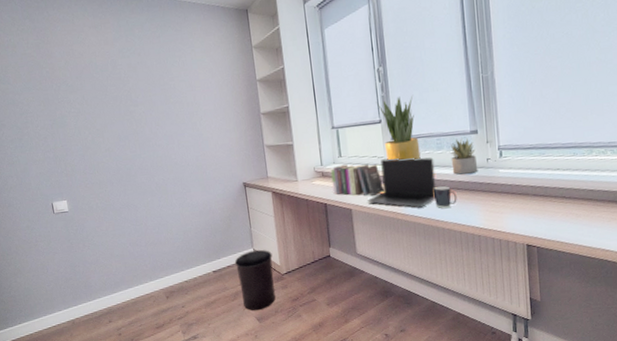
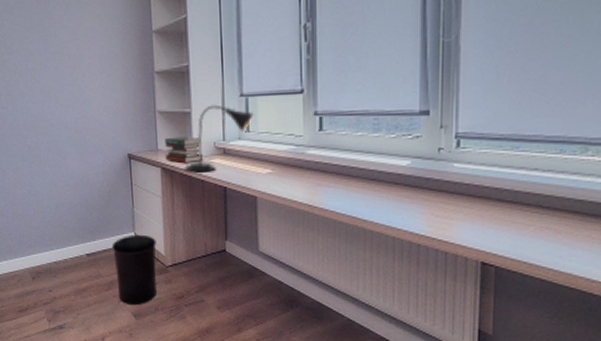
books: none [273,164,307,187] -> present [165,136,204,164]
desk lamp: none [291,137,344,194] -> present [184,104,254,173]
books: present [330,163,384,197] -> none [234,142,299,184]
laptop computer: present [367,157,436,207] -> none [277,138,368,201]
planter: present [376,96,421,160] -> none [299,61,350,142]
mug: present [433,185,457,208] -> none [362,177,393,206]
succulent plant: present [450,138,478,175] -> none [390,119,426,166]

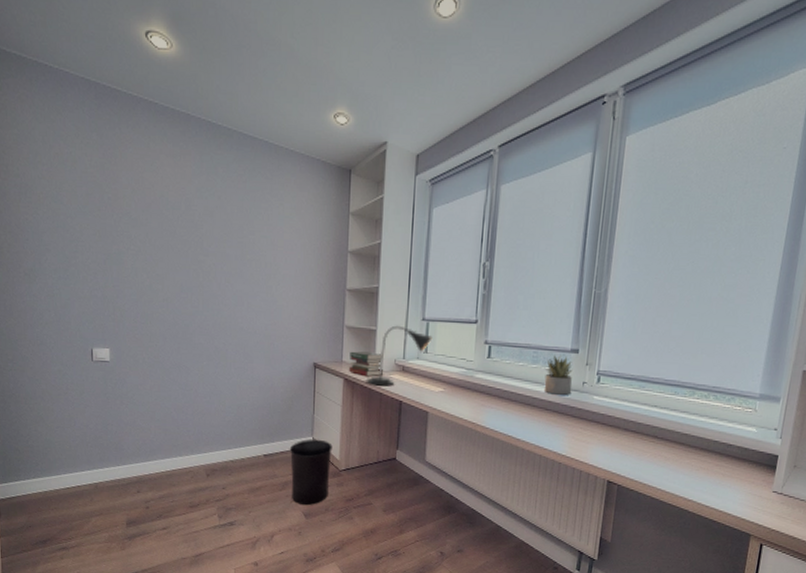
succulent plant: none [390,119,426,166] -> present [544,355,573,395]

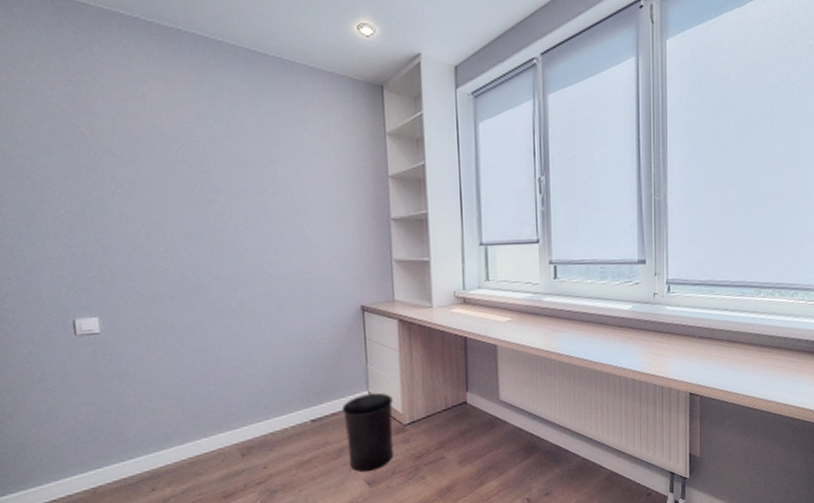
books: present [349,351,384,377] -> none [402,286,444,315]
desk lamp: present [365,325,433,386] -> none [423,253,493,323]
succulent plant: present [544,355,573,395] -> none [615,268,644,310]

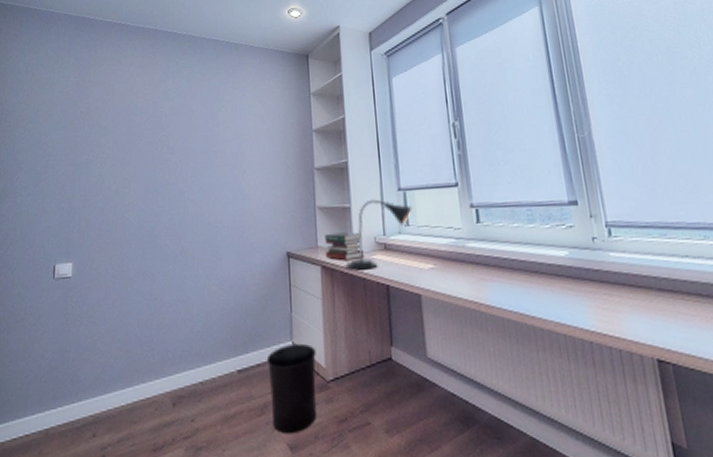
books: none [402,286,444,315] -> present [325,232,365,261]
desk lamp: none [423,253,493,323] -> present [345,199,412,270]

